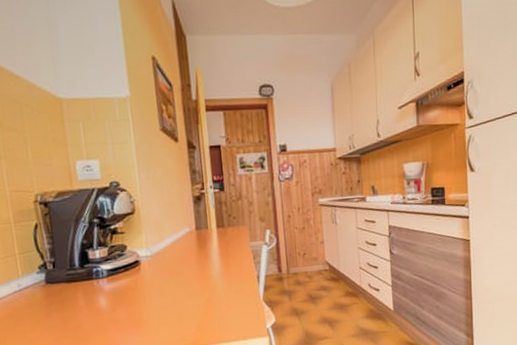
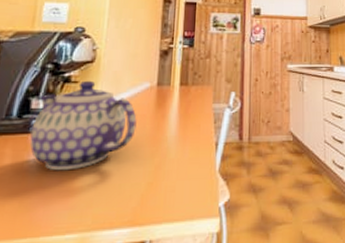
teapot: none [93,230,184,308] -> present [30,80,137,171]

